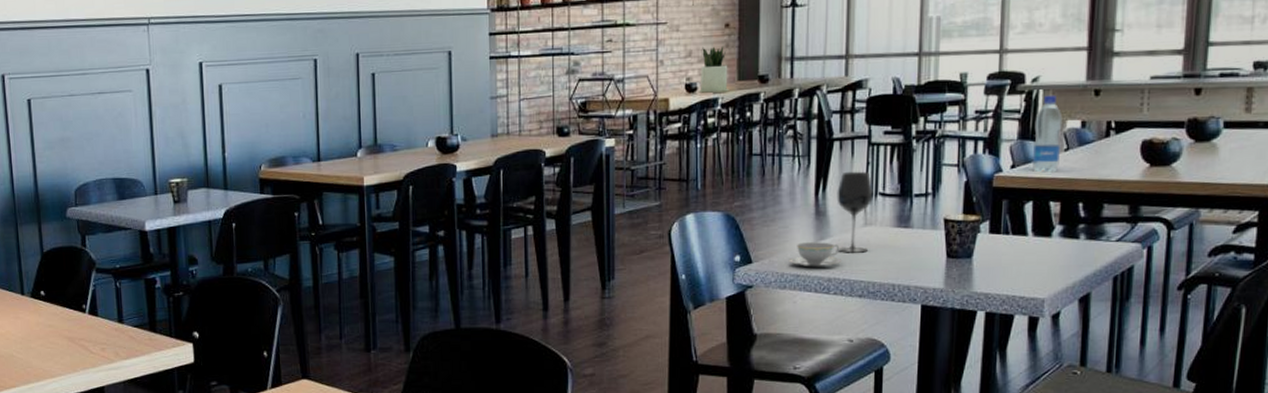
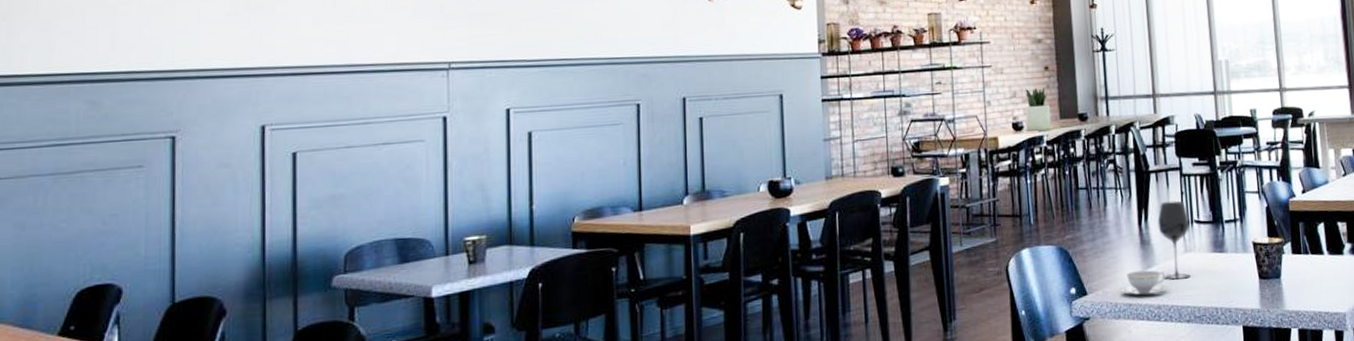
bottle: present [1033,95,1063,174] -> none [1315,127,1341,197]

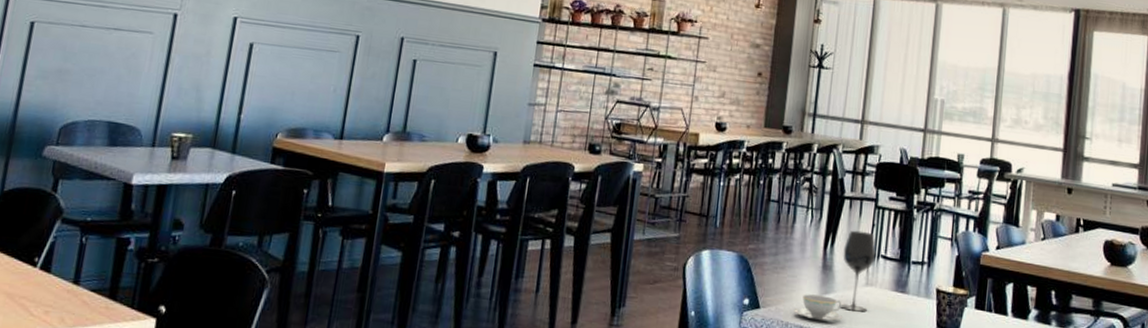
planter: present [1024,87,1053,133] -> none [727,90,757,138]

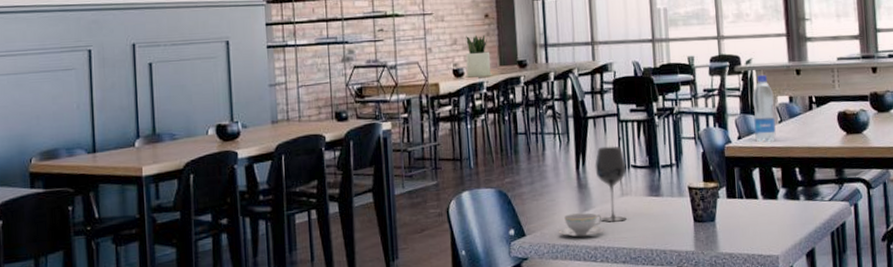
planter: none [727,90,757,138] -> present [465,34,493,79]
bottle: none [1014,186,1041,260] -> present [752,74,776,143]

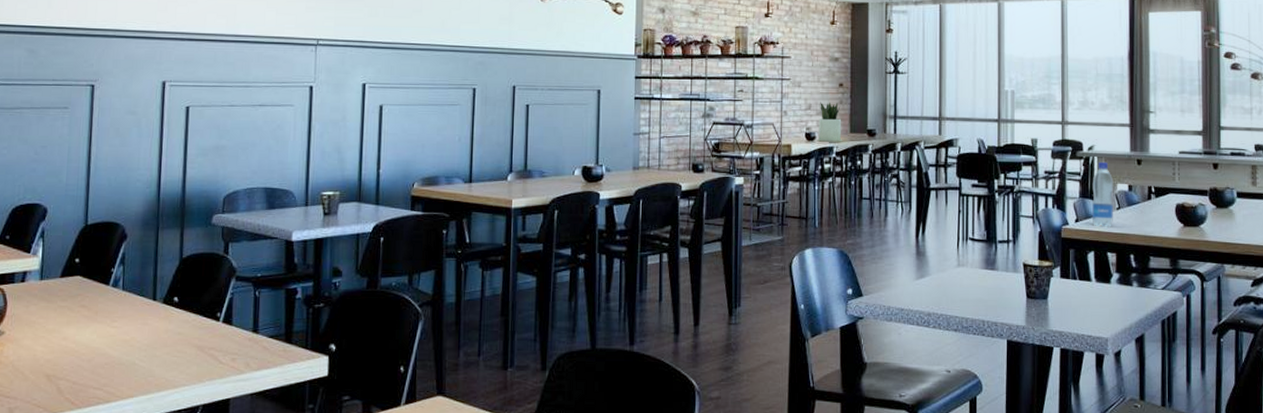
teacup: present [558,213,604,238] -> none [894,279,939,302]
wine glass: present [595,146,627,223] -> none [934,218,964,292]

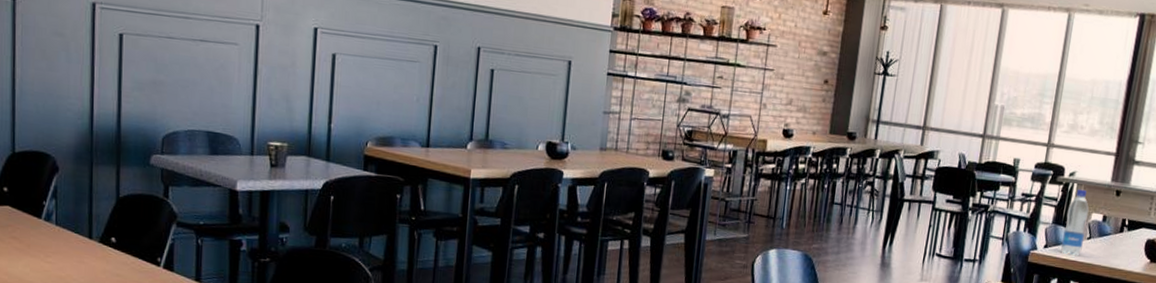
planter: present [816,102,843,143] -> none [793,97,823,144]

